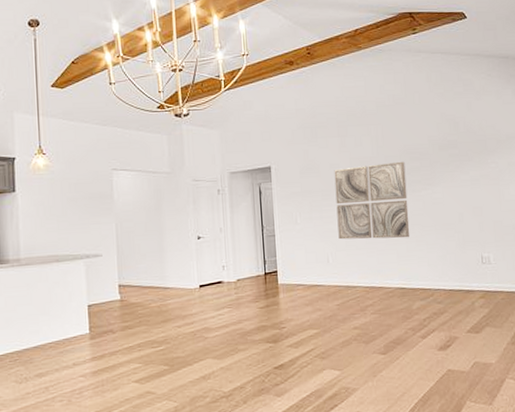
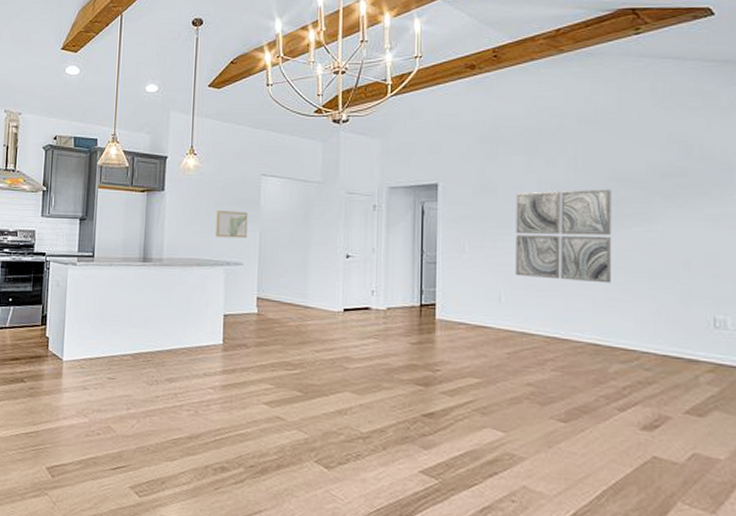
wall art: none [71,205,104,233] -> present [215,209,248,238]

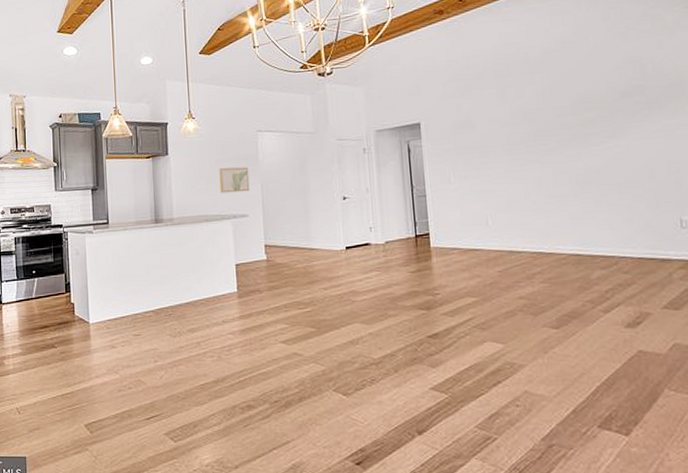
wall art: present [515,189,612,284] -> none [492,112,586,200]

